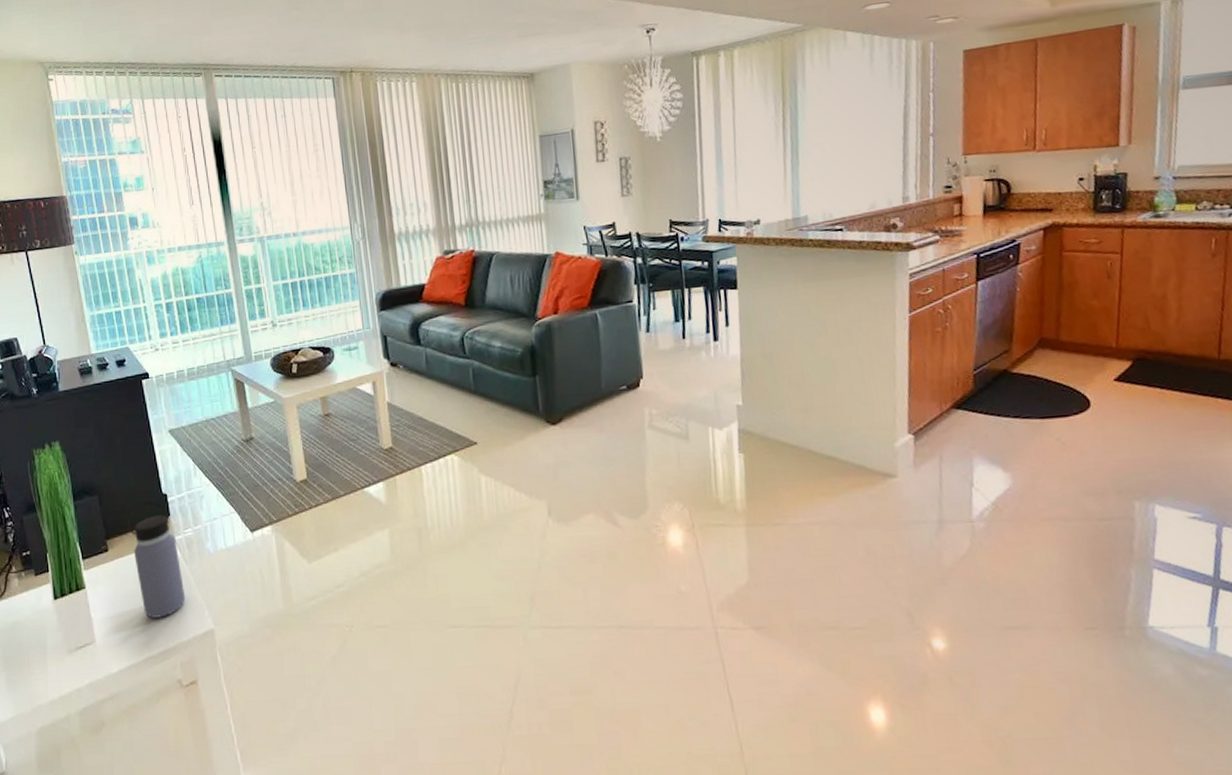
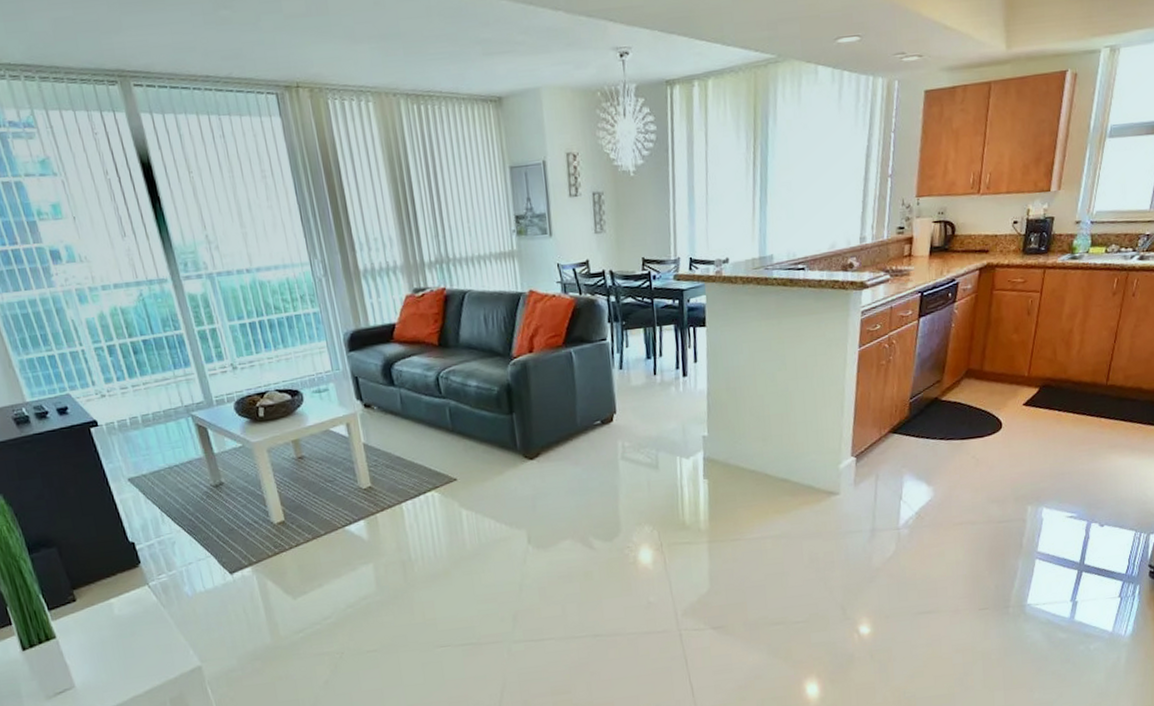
water bottle: present [128,501,186,618] -> none [94,550,168,661]

